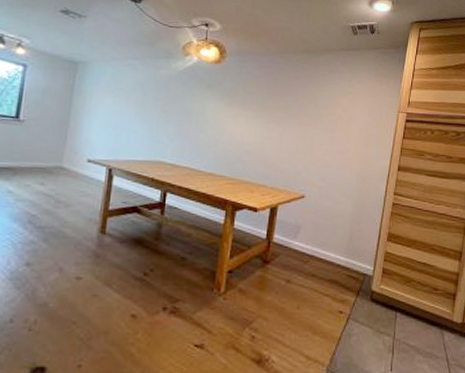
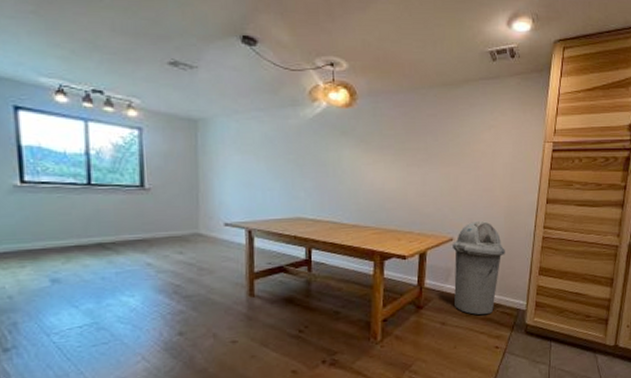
trash can: none [301,181,355,276] -> present [453,221,505,315]

